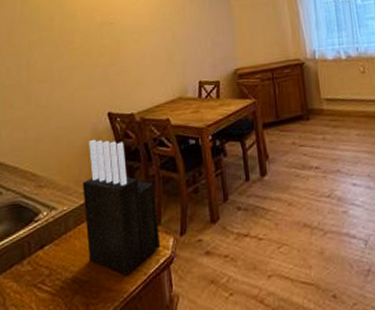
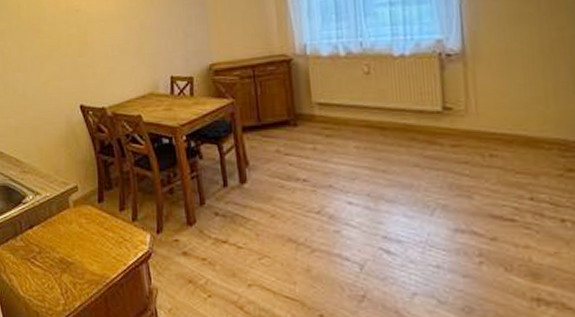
knife block: present [83,139,161,276] -> none [62,131,138,263]

